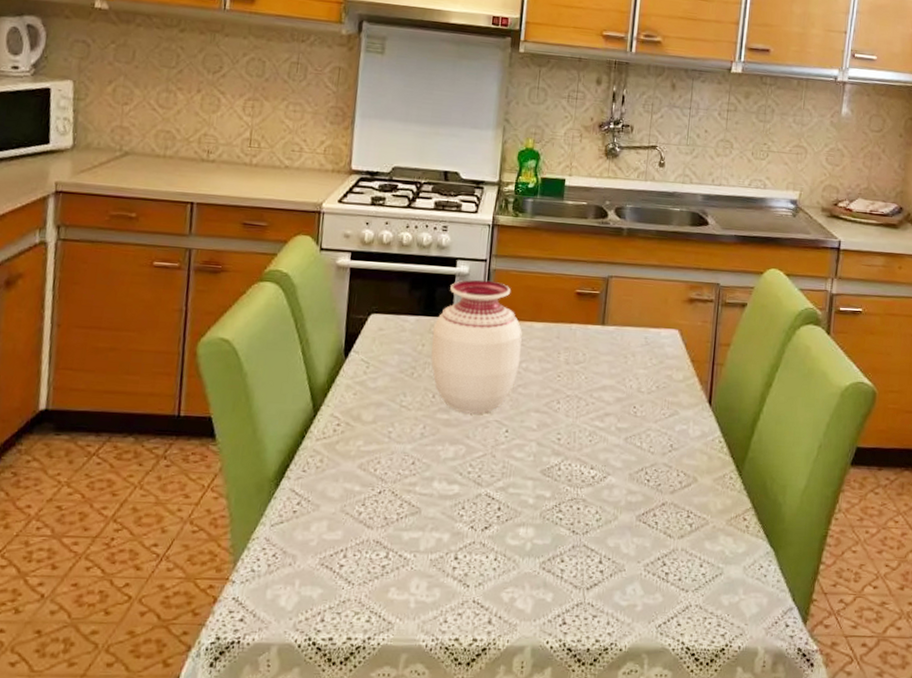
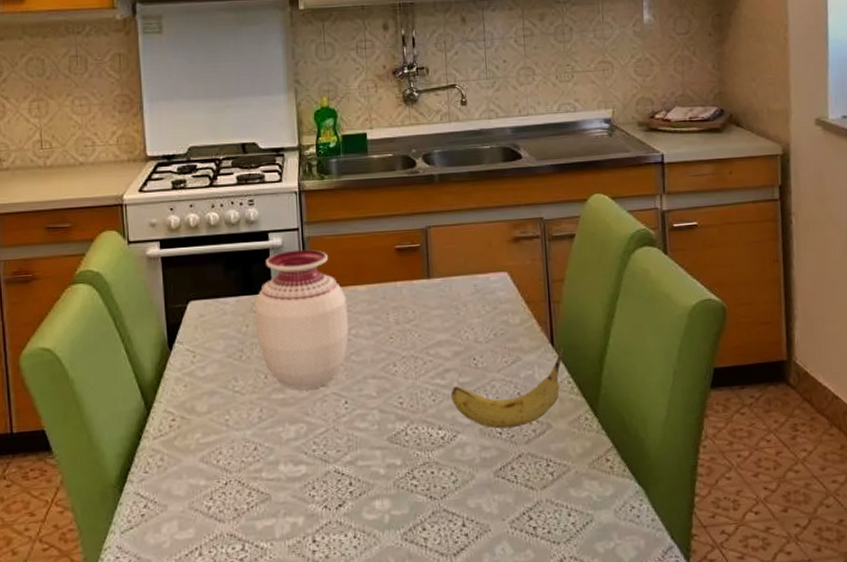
fruit: none [607,408,720,477] -> present [451,347,563,429]

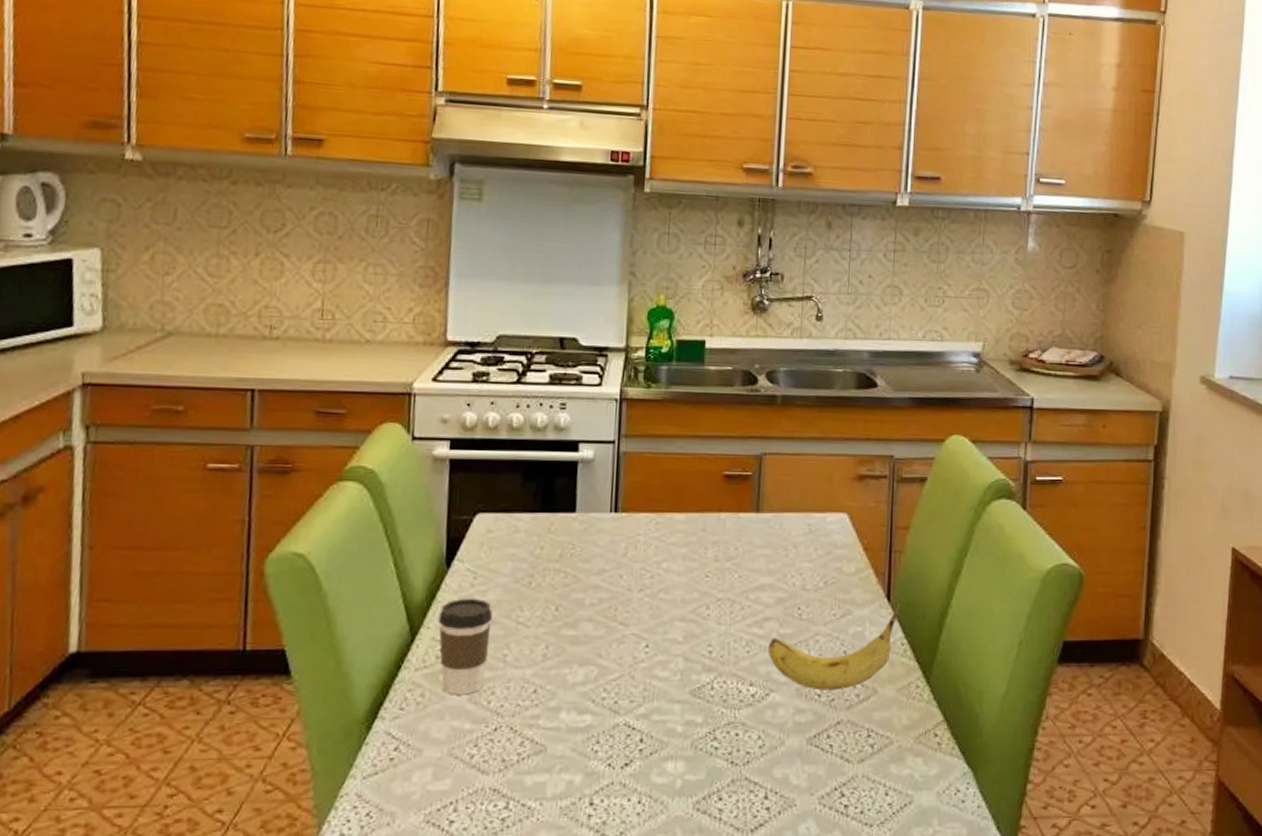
coffee cup: none [167,373,212,458] -> present [438,597,493,695]
vase: present [254,249,349,390] -> none [552,465,661,627]

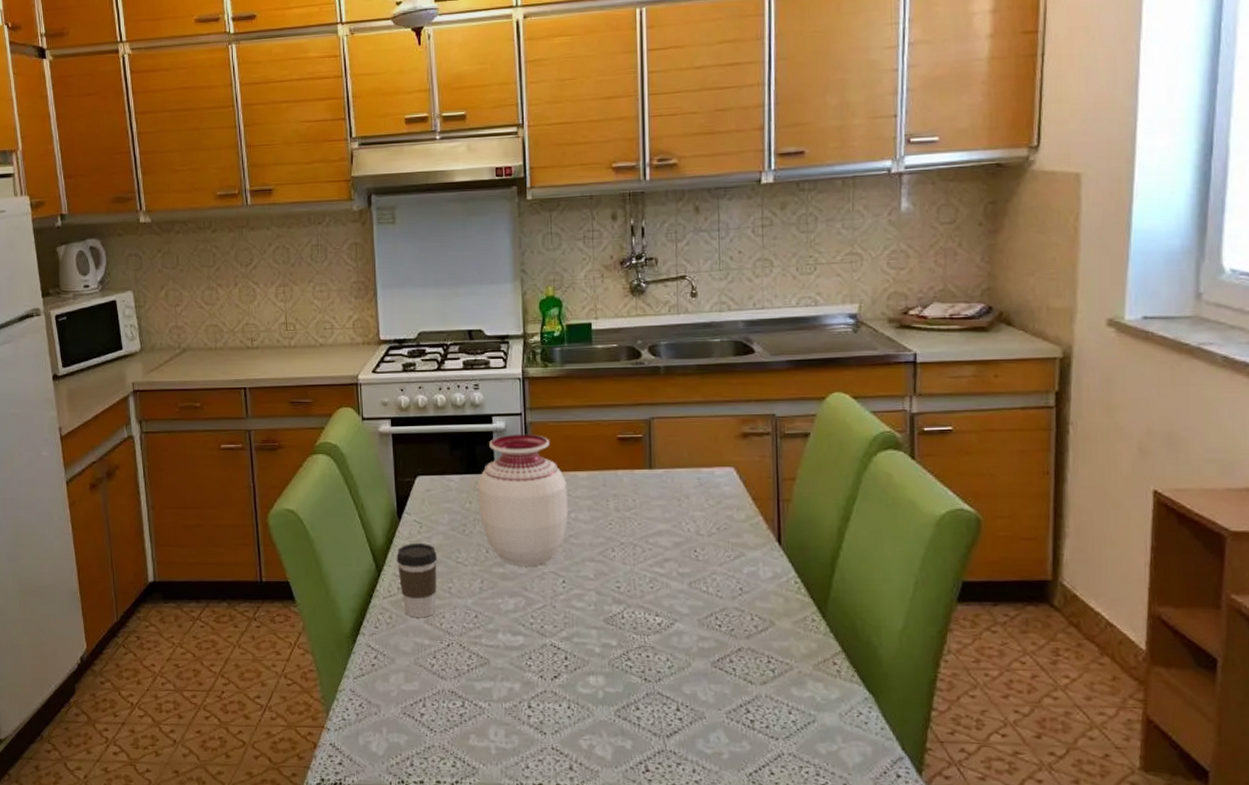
vase: none [552,465,661,627] -> present [478,434,569,566]
fruit: present [768,604,900,691] -> none [669,547,791,622]

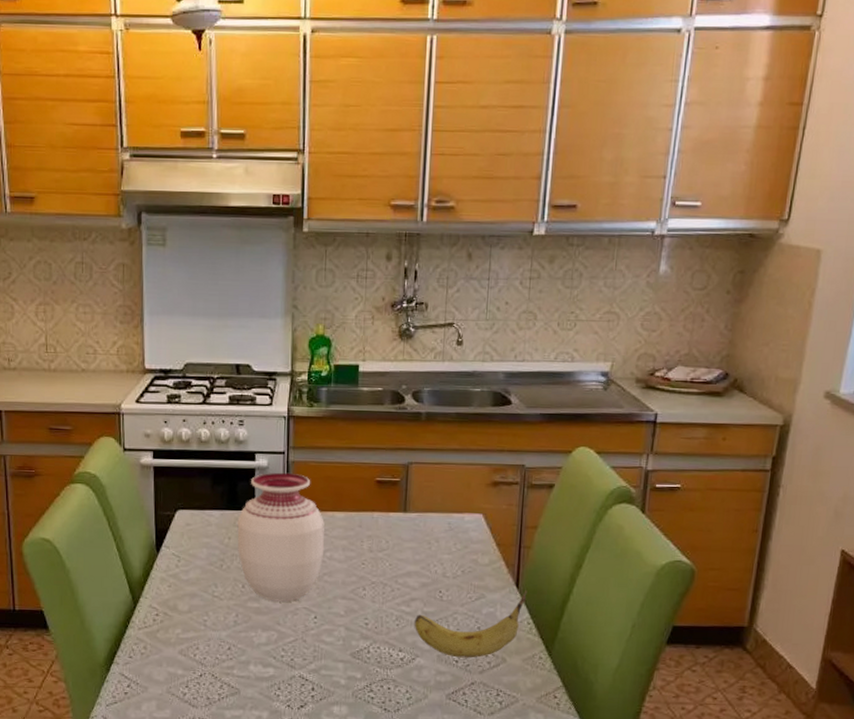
coffee cup: present [396,542,437,618] -> none [153,576,194,649]
fruit: none [669,547,791,622] -> present [414,590,527,658]

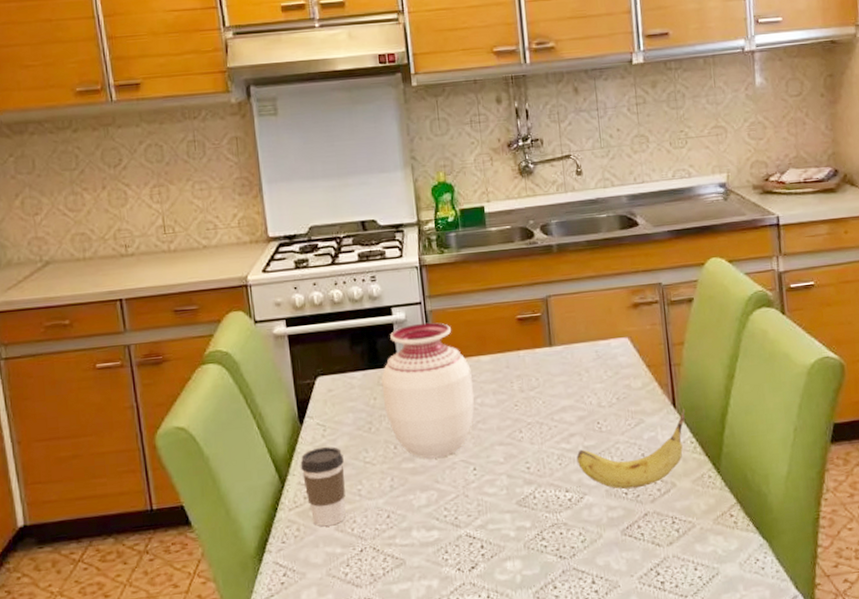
coffee cup: none [153,576,194,649] -> present [300,446,346,527]

